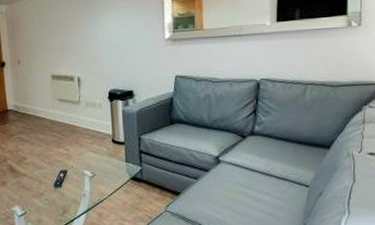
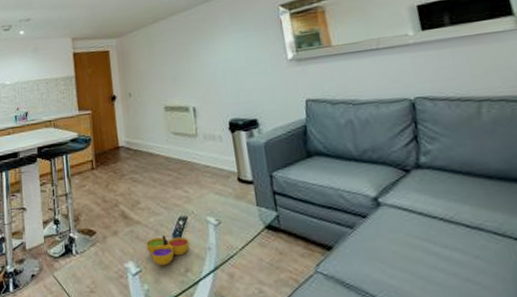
decorative bowl: none [31,184,68,209] -> present [146,234,190,266]

